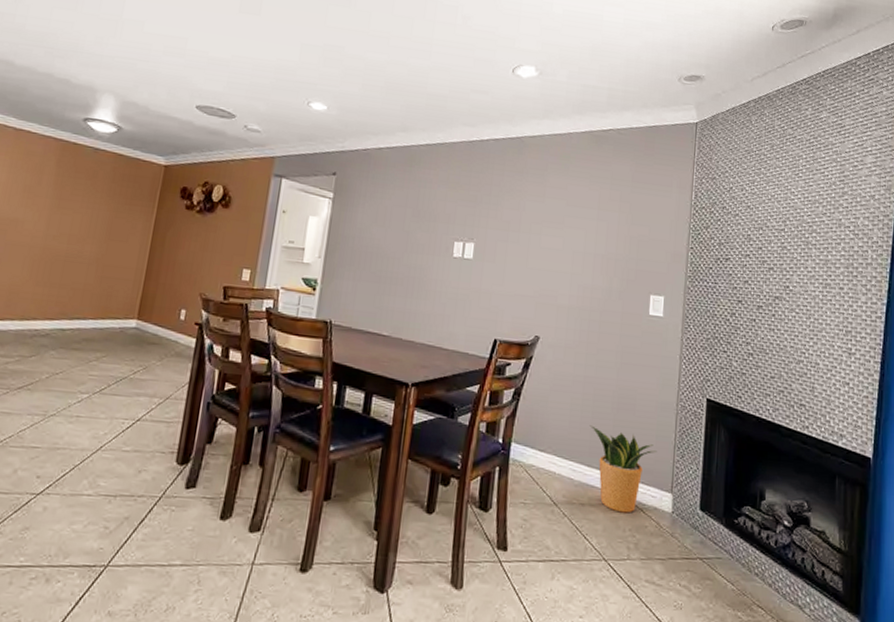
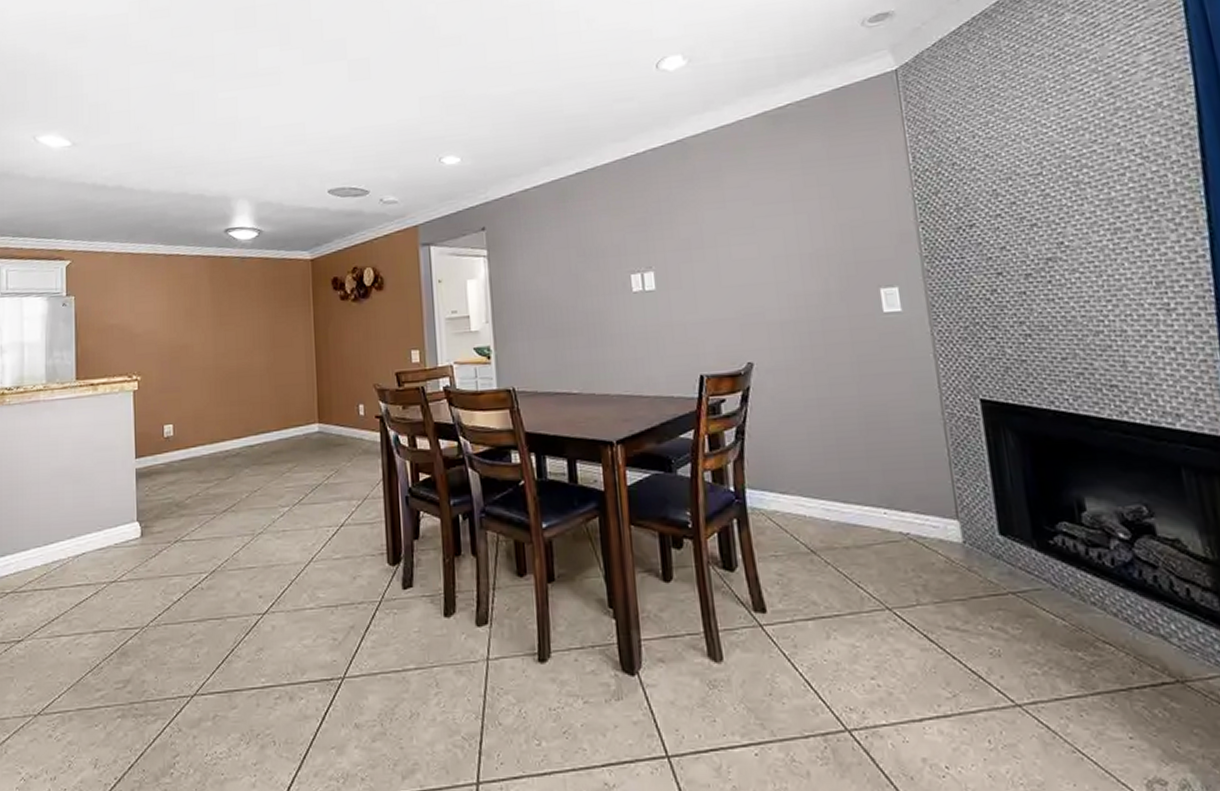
potted plant: present [589,425,657,513] -> none [836,454,929,551]

